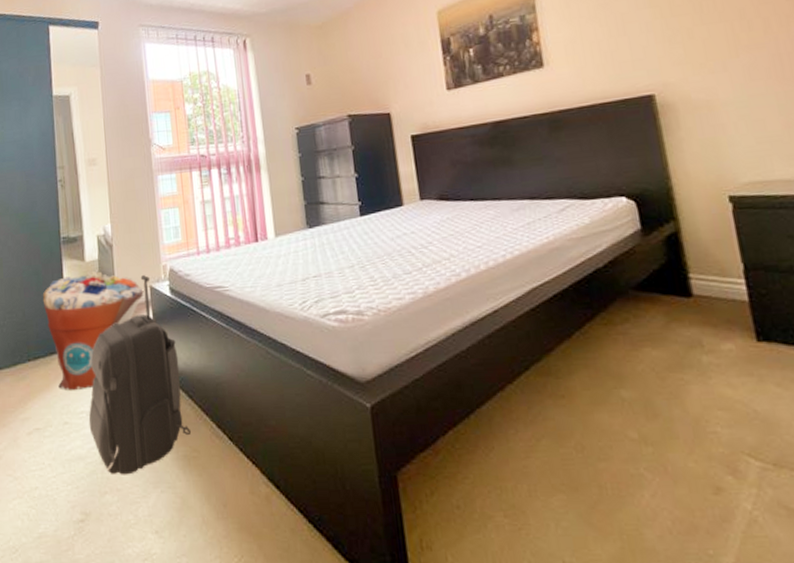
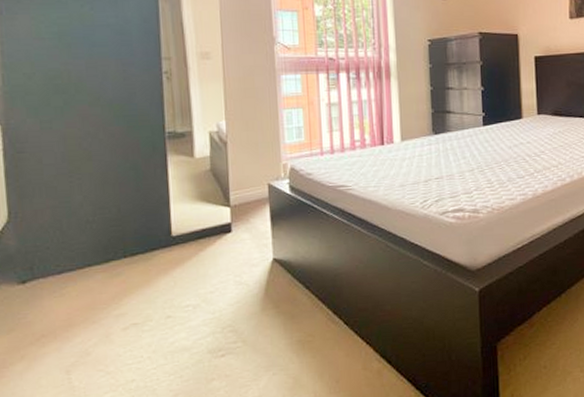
flower pot: present [42,271,144,391] -> none [142,168,261,286]
rolling backpack: present [88,275,191,475] -> none [195,173,306,362]

